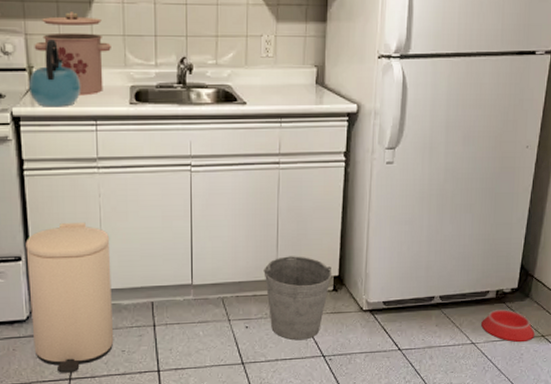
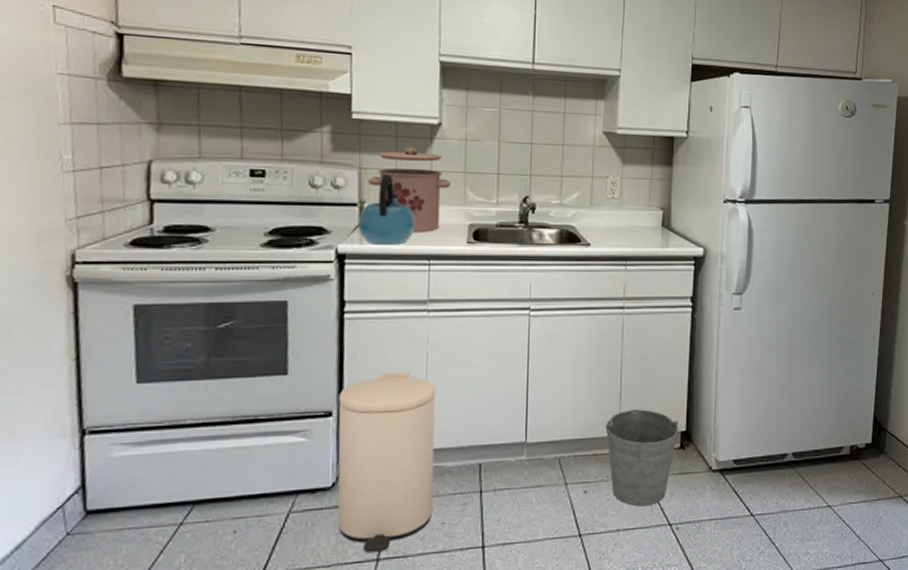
pet bowl: present [481,309,535,342] -> none [837,467,892,504]

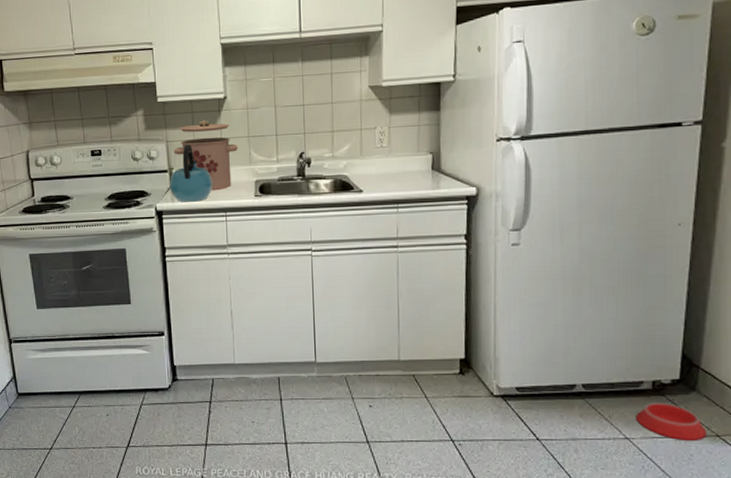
pedal bin: present [337,372,436,553] -> none [167,303,245,439]
bucket: present [605,409,678,507] -> none [386,337,457,423]
pet bowl: none [837,467,892,504] -> present [636,403,707,440]

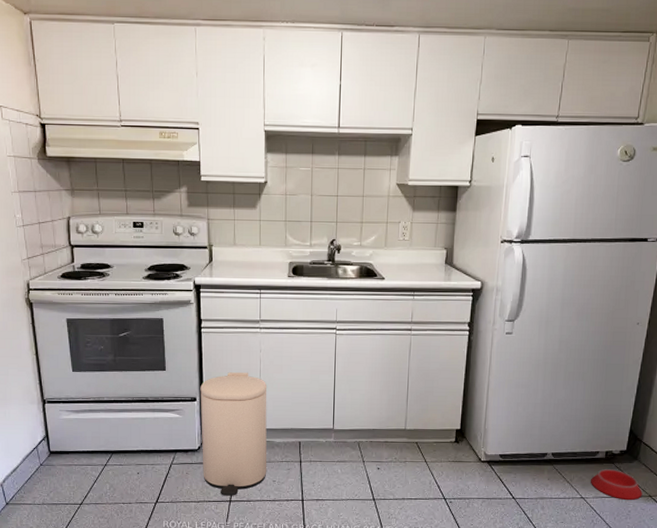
pedal bin: none [167,303,245,439] -> present [200,372,267,496]
kettle: present [170,143,213,202] -> none [209,223,250,278]
cooking pot: present [173,120,238,191] -> none [214,202,275,269]

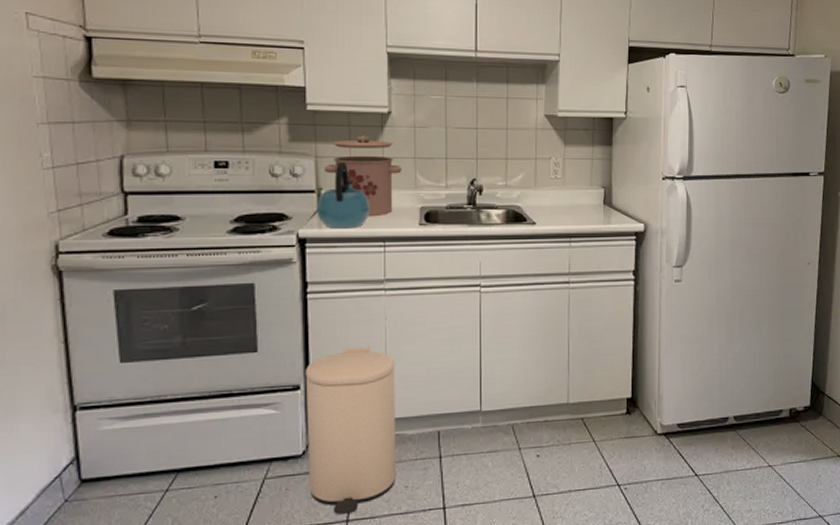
kettle: none [209,223,250,278] -> present [317,161,371,229]
cooking pot: none [214,202,275,269] -> present [324,135,402,217]
pet bowl: present [591,469,642,500] -> none [777,429,831,463]

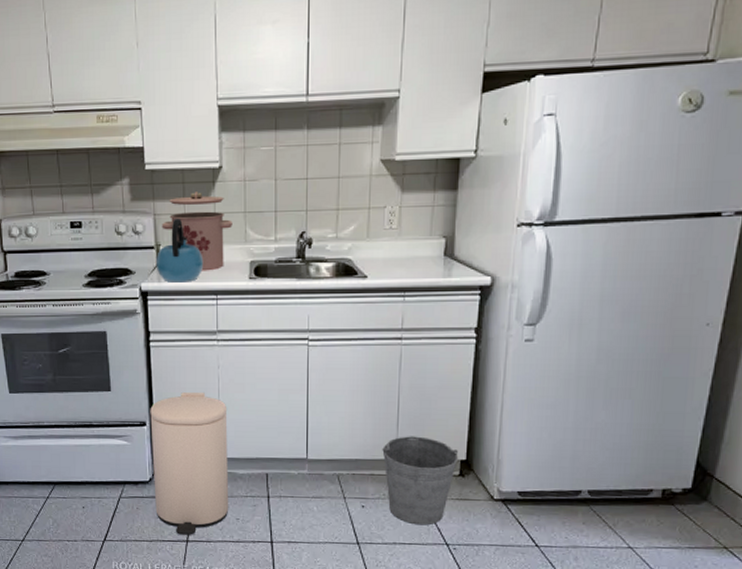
bucket: none [555,378,624,469] -> present [382,436,458,526]

